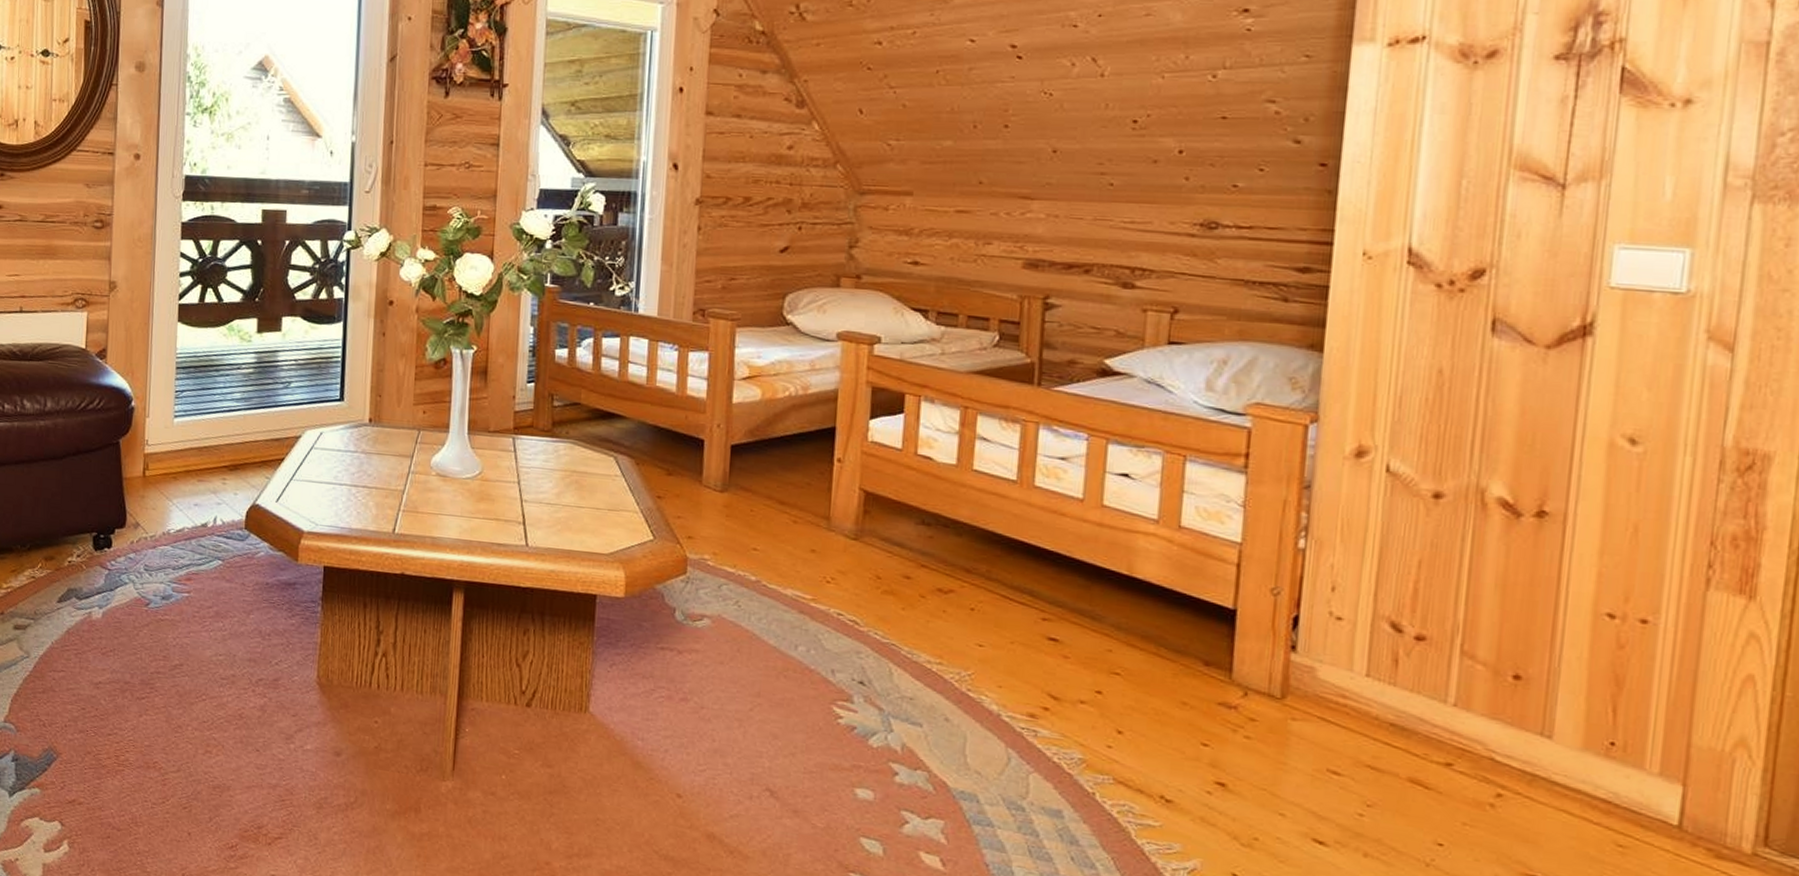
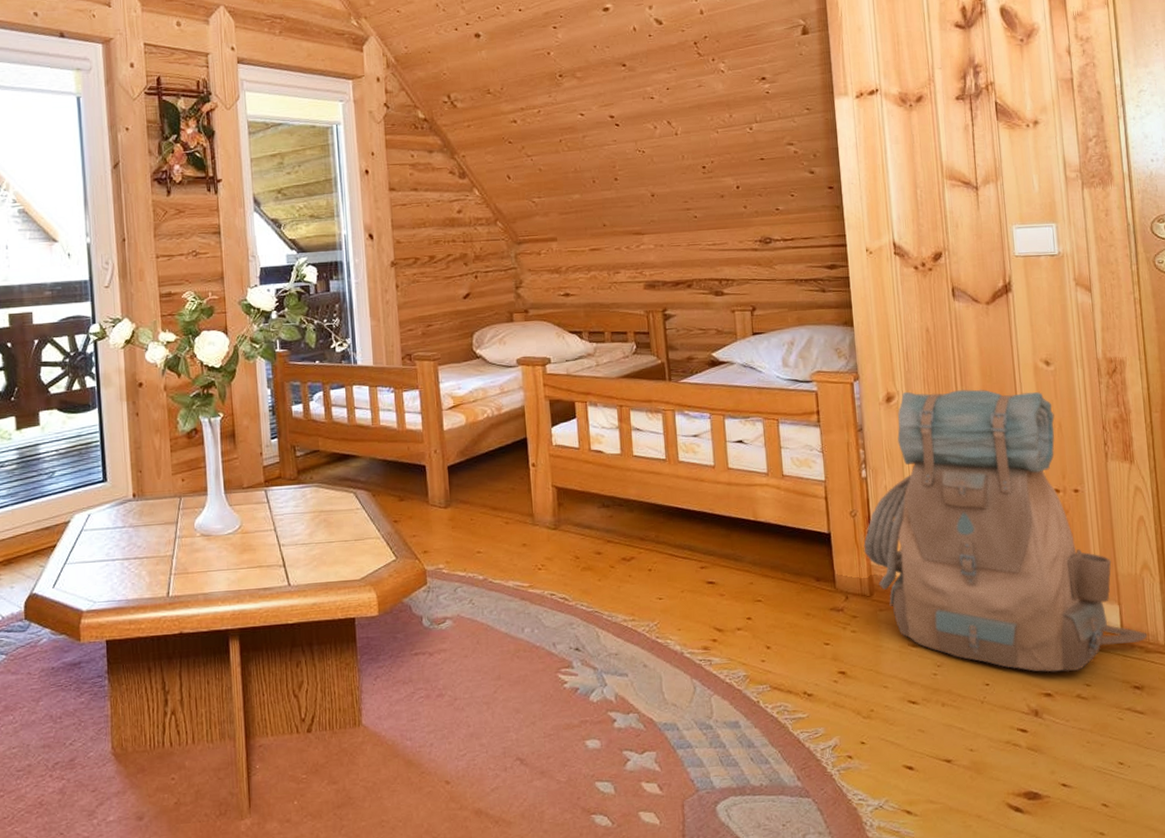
backpack: none [1283,447,1724,859] -> present [863,389,1148,673]

